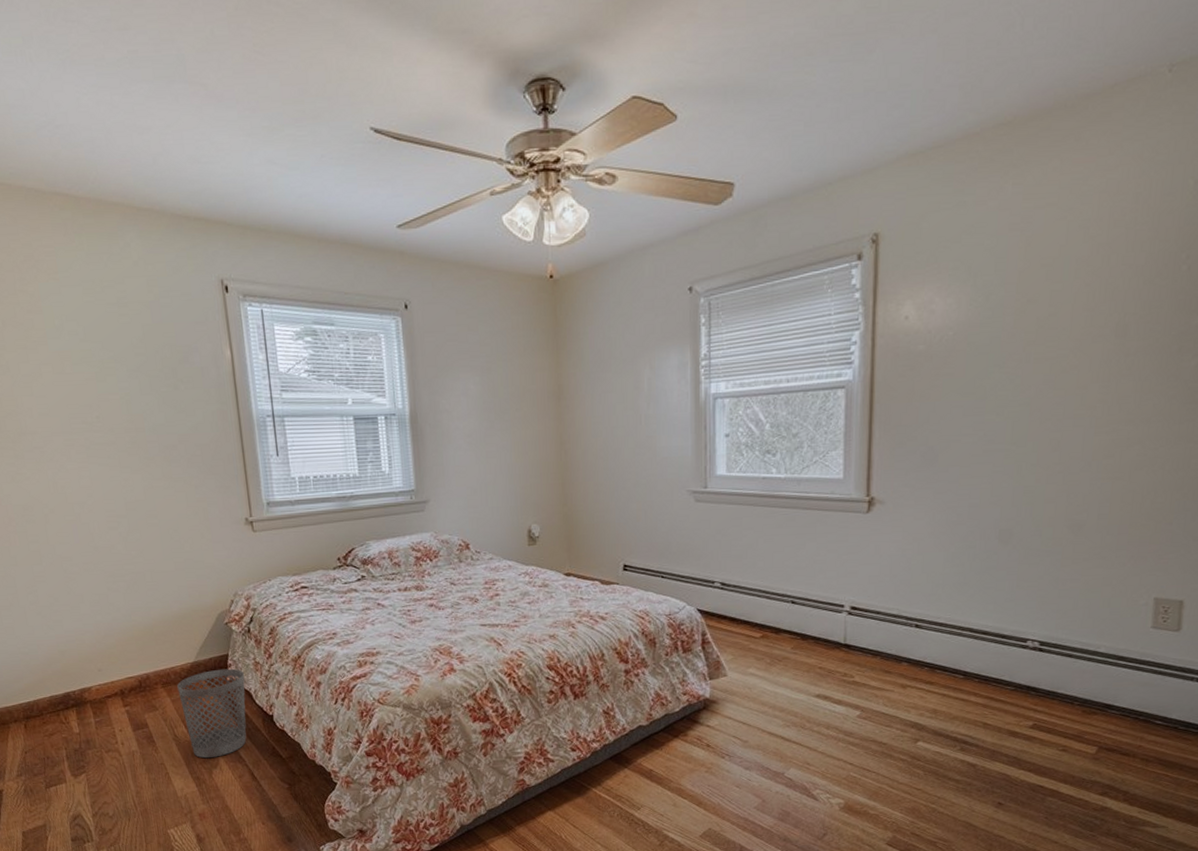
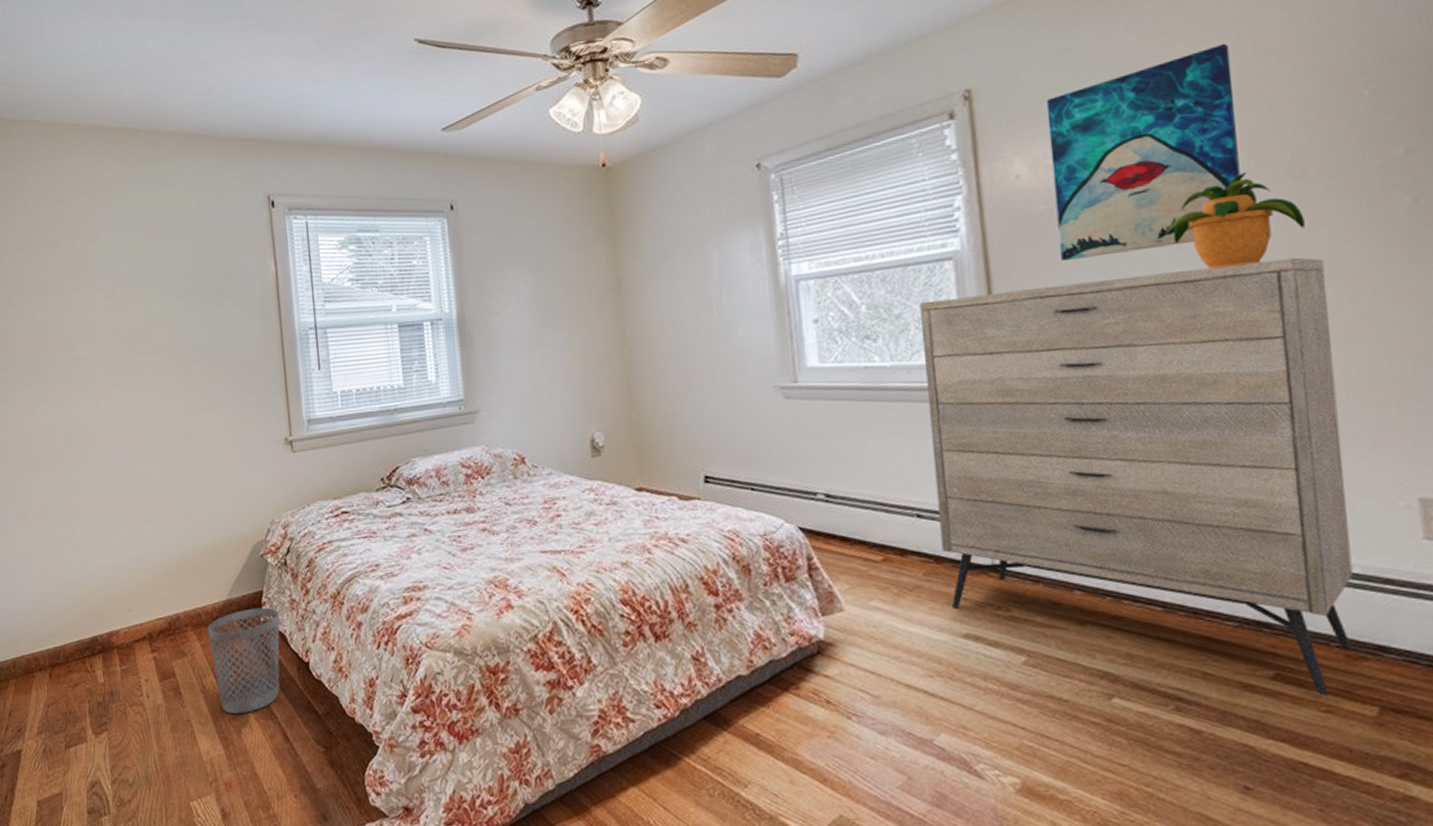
dresser: none [808,404,1126,739] -> present [920,257,1353,696]
wall art: none [931,211,1090,396] -> present [1046,43,1240,262]
potted plant: none [1014,329,1119,410] -> present [1165,173,1305,269]

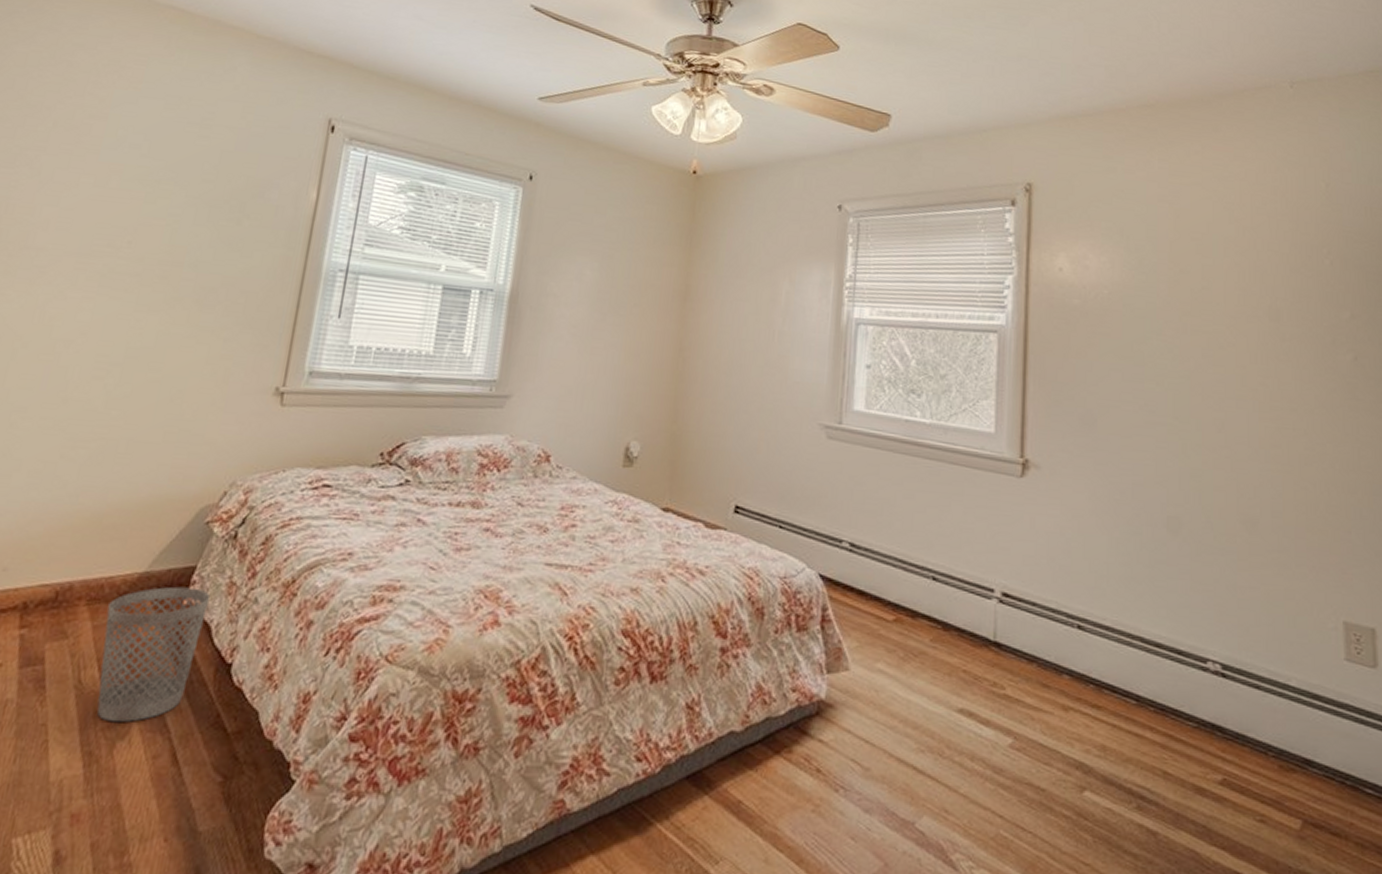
dresser: present [920,257,1353,696] -> none [951,366,1290,805]
wall art: present [1046,43,1240,262] -> none [1087,195,1233,359]
potted plant: present [1165,173,1305,269] -> none [1172,307,1276,389]

